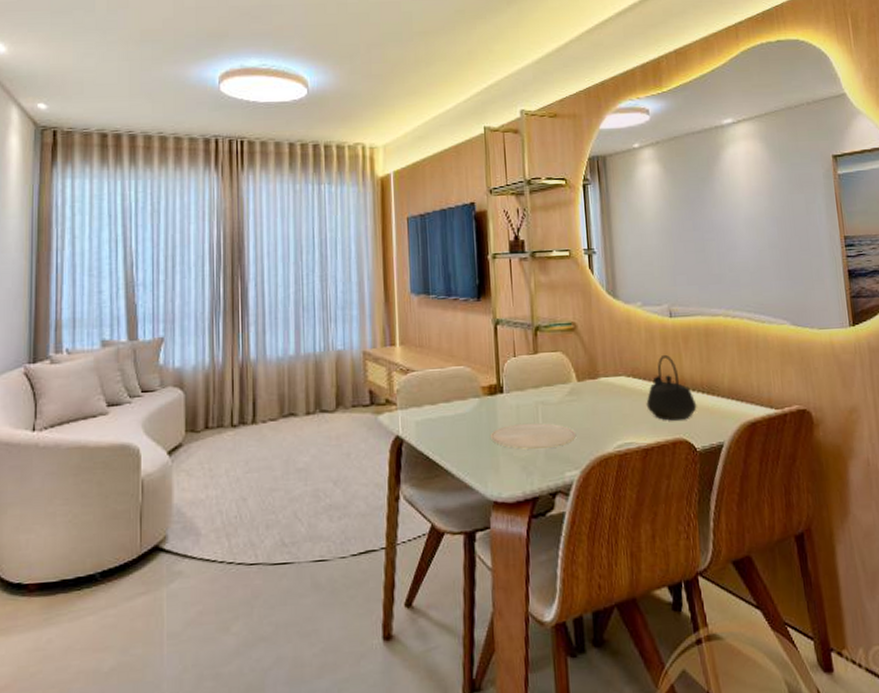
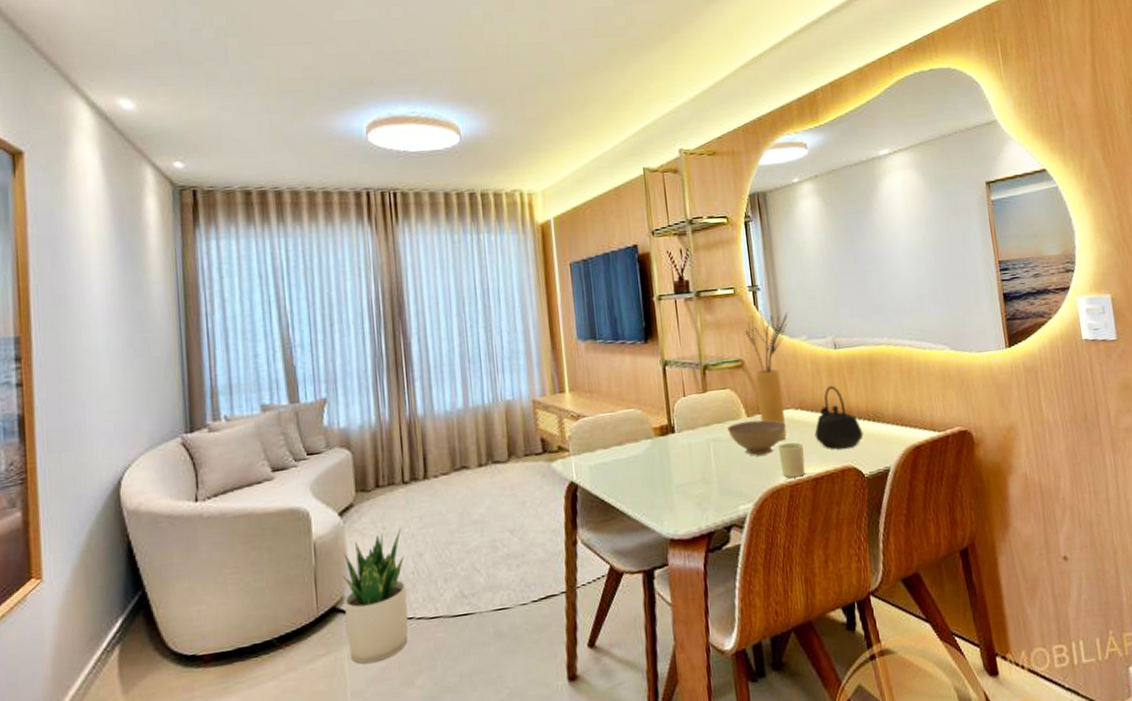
planter: none [167,471,228,606] -> present [342,528,408,664]
plate: present [490,422,577,450] -> none [663,459,748,487]
bowl: none [557,385,617,422] -> present [727,420,786,456]
vase: none [579,273,624,407] -> present [745,309,788,440]
mug: none [608,410,635,447] -> present [778,442,806,478]

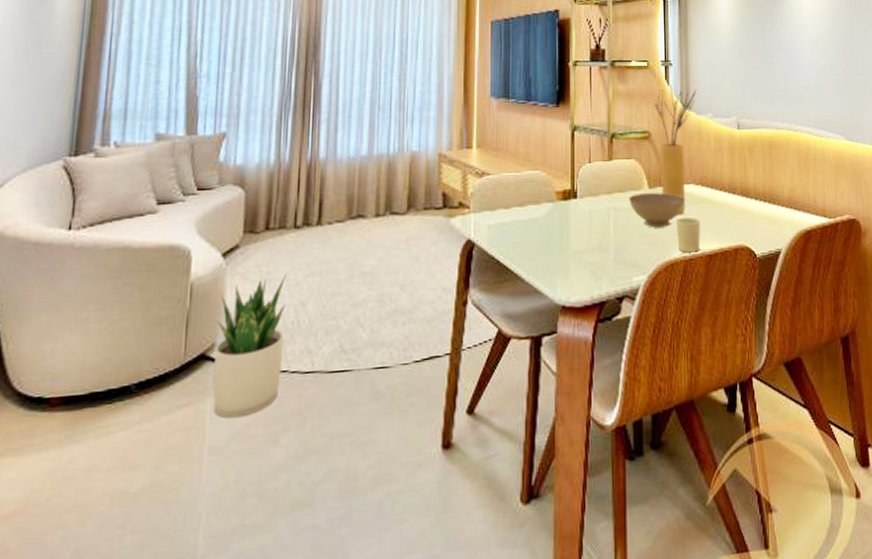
kettle: present [814,385,864,449] -> none [712,164,759,228]

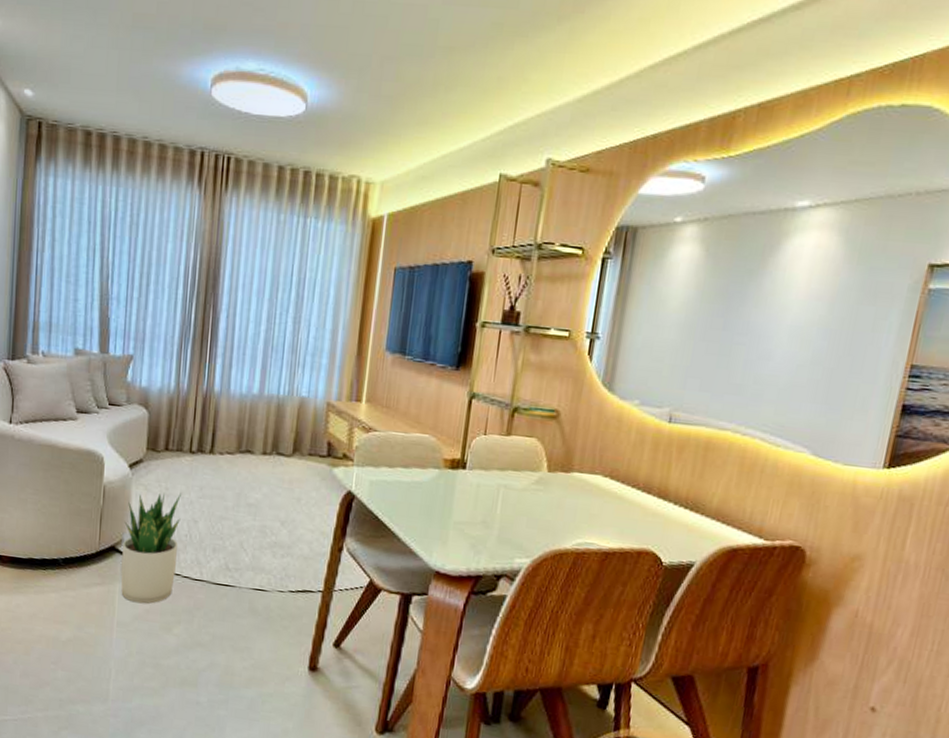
bowl: present [629,193,685,228] -> none [523,475,588,516]
vase: present [654,84,697,214] -> none [562,360,626,505]
mug: present [676,216,701,253] -> none [571,508,603,547]

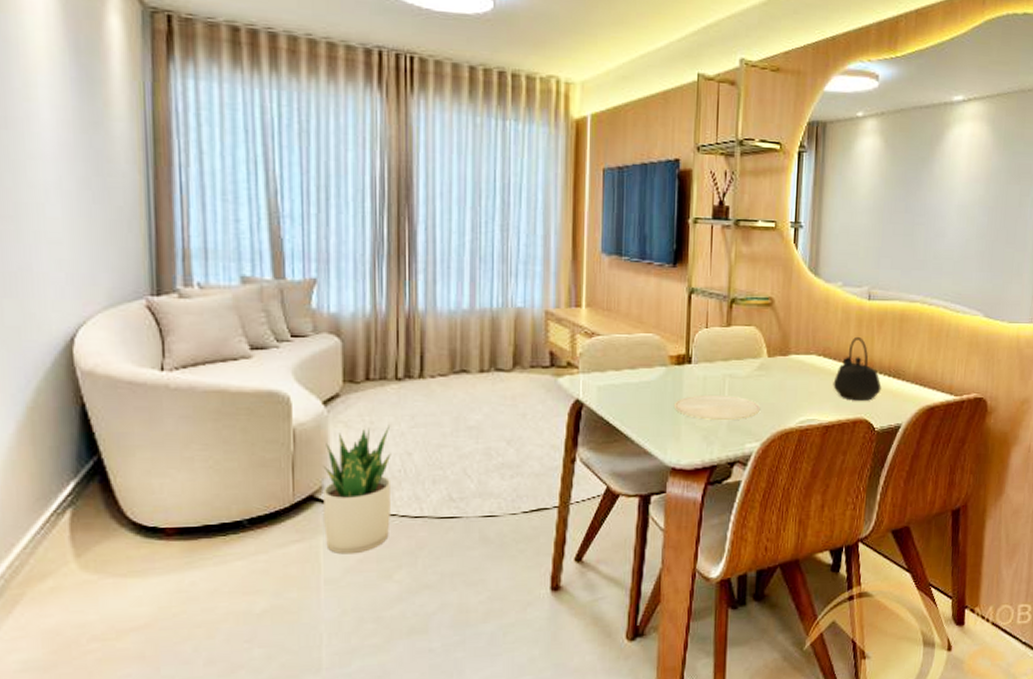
plate: none [443,501,535,533] -> present [673,394,761,421]
kettle: none [618,460,675,532] -> present [833,336,882,401]

